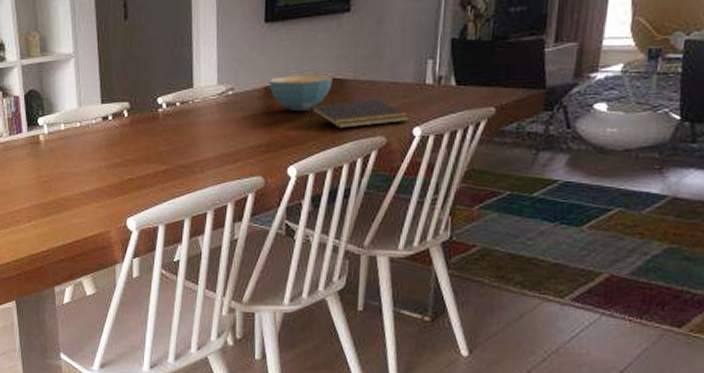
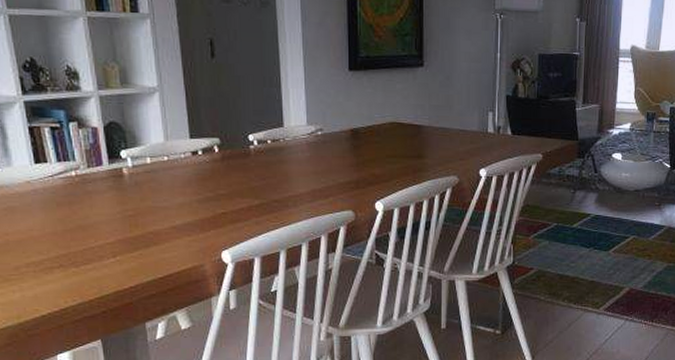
cereal bowl: present [269,75,333,111] -> none [355,120,411,152]
notepad: present [309,99,409,129] -> none [392,144,476,169]

